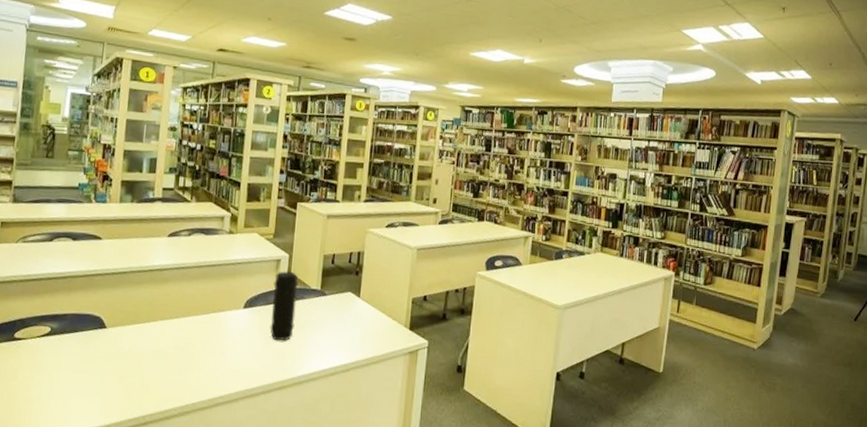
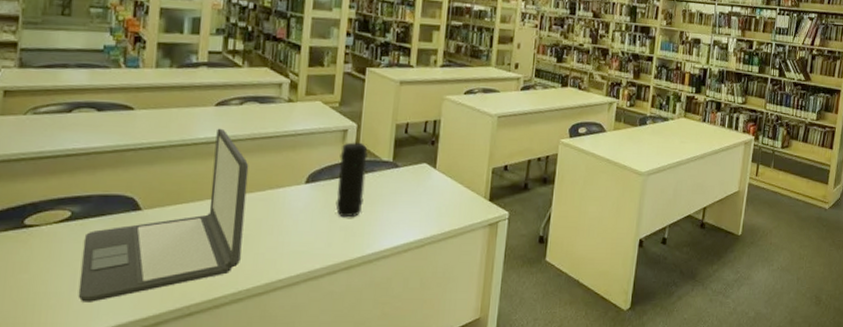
laptop: none [55,257,196,408] -> present [78,128,249,302]

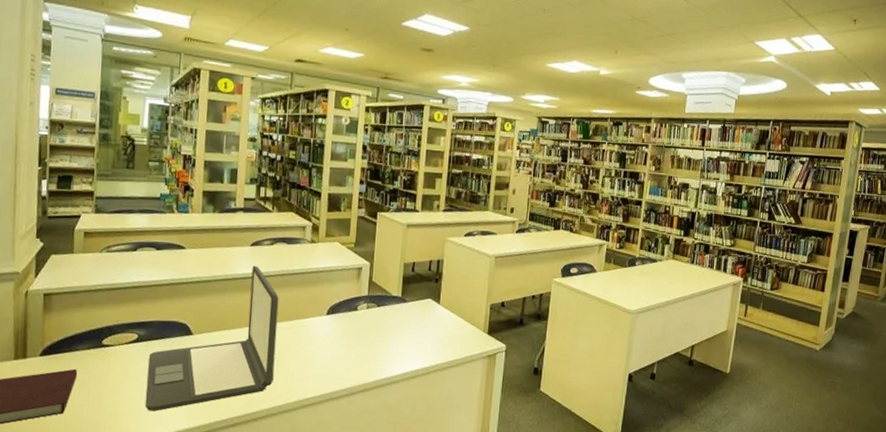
speaker: present [335,142,368,218] -> none [352,279,380,346]

